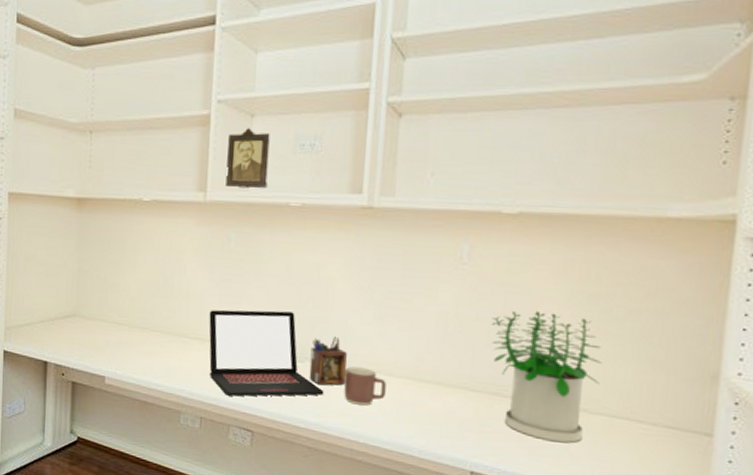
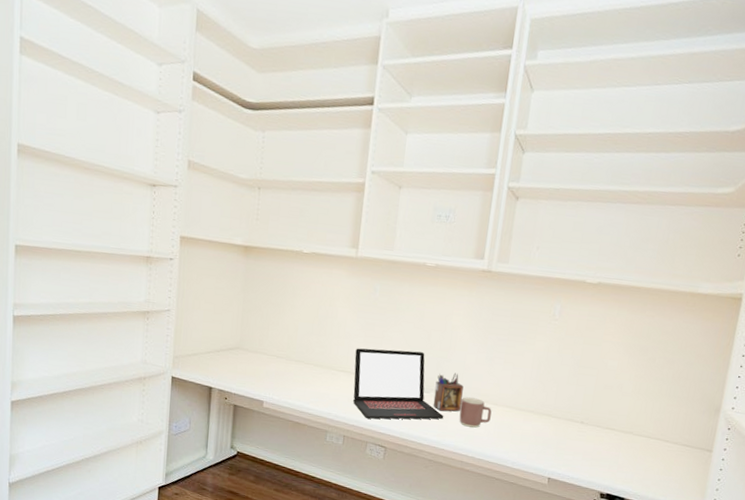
photo frame: present [226,128,270,189] -> none [375,197,414,250]
potted plant: present [491,310,602,443] -> none [571,358,646,457]

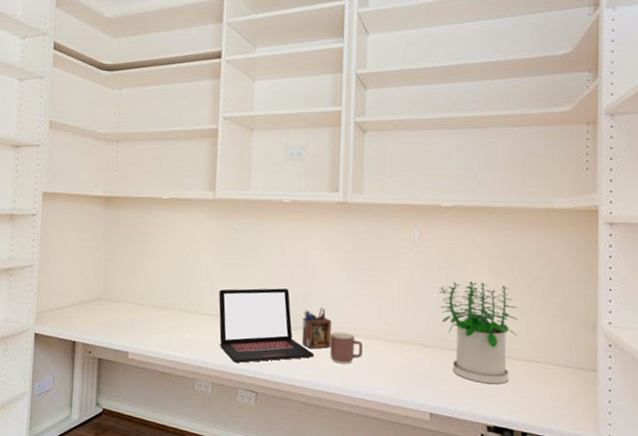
potted plant: none [571,358,646,457] -> present [439,280,518,385]

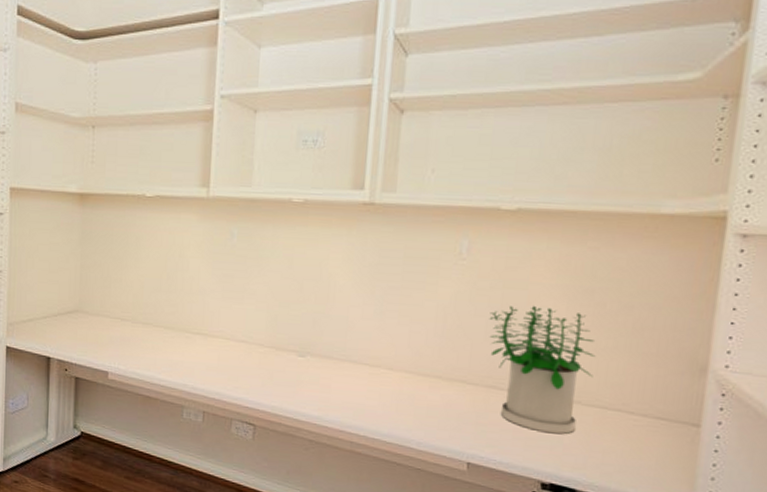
laptop: present [219,288,314,363] -> none [211,305,325,391]
desk organizer: present [302,307,331,349] -> none [310,331,348,380]
mug: present [330,332,363,364] -> none [344,361,386,399]

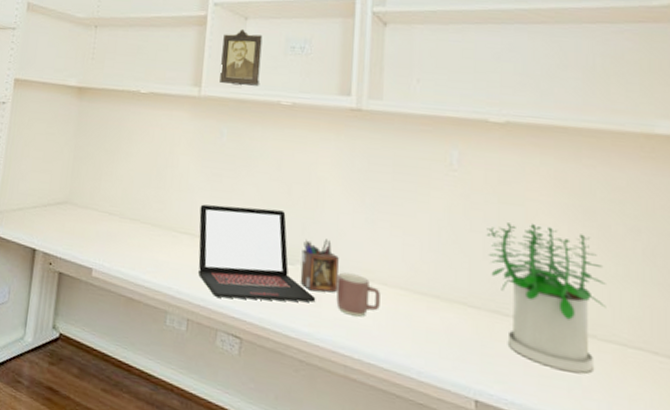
laptop: none [211,305,325,391] -> present [198,204,316,302]
photo frame: none [229,124,273,185] -> present [220,30,263,87]
desk organizer: none [310,331,348,380] -> present [300,238,339,293]
mug: none [344,361,386,399] -> present [336,272,380,317]

